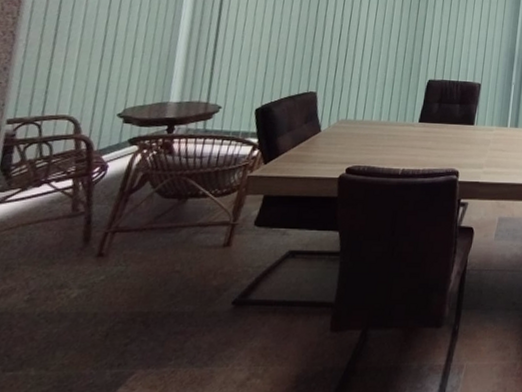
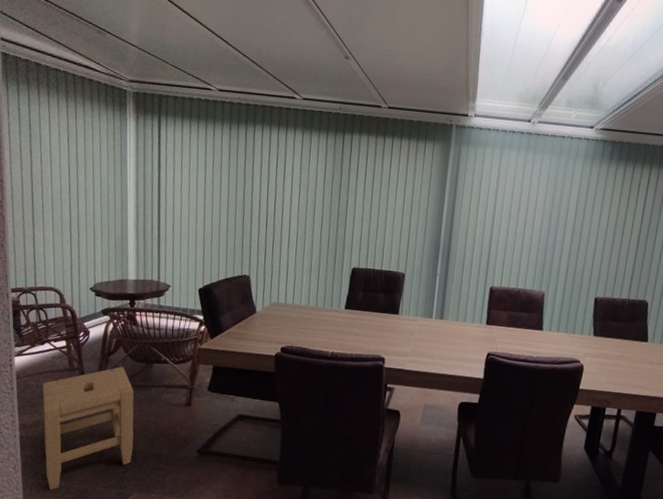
stool: none [8,205,157,385] -> present [42,366,134,490]

